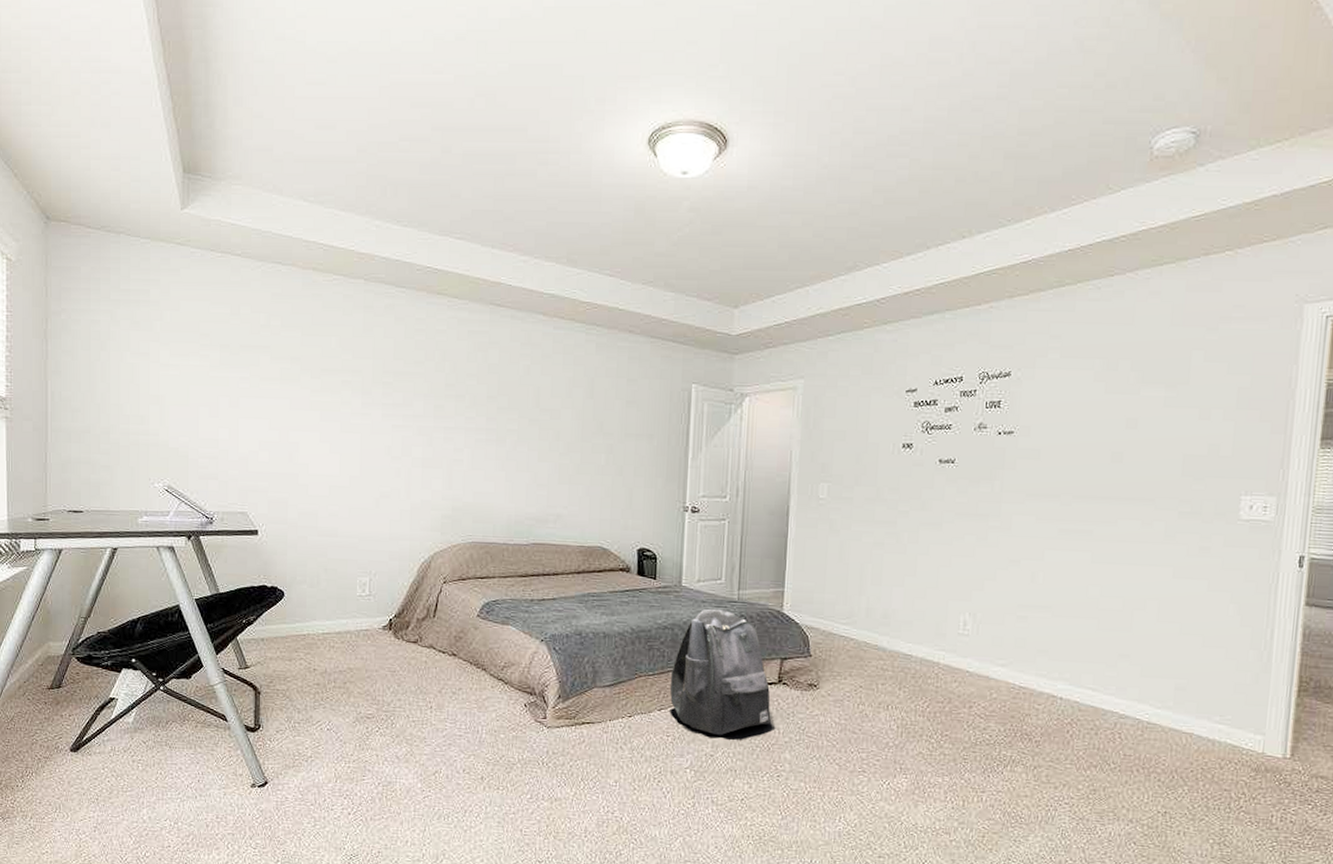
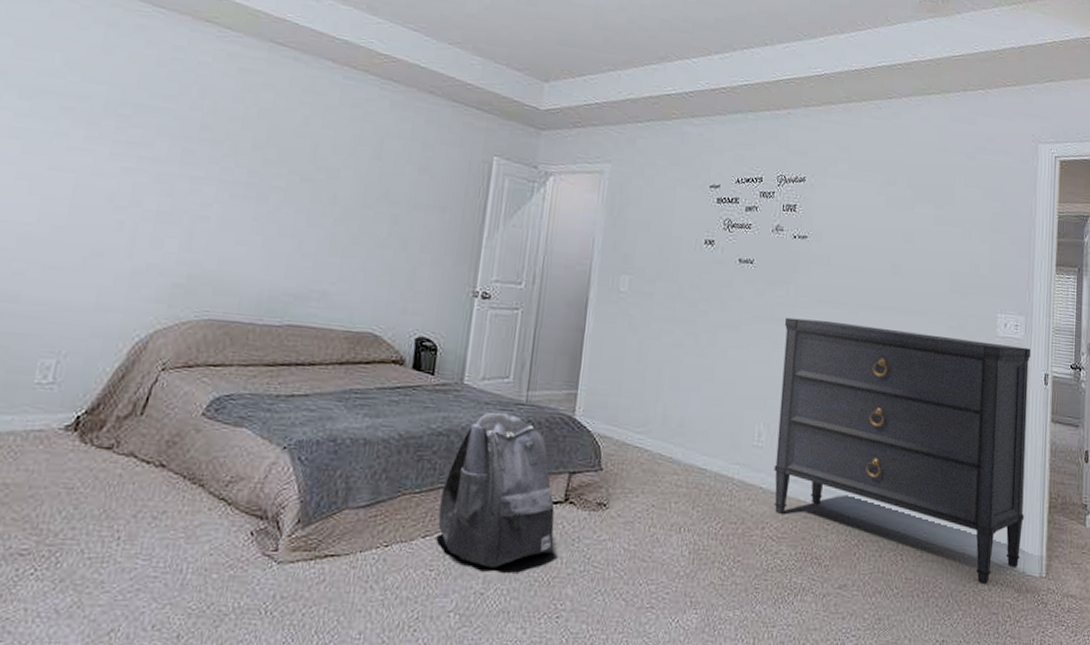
dresser: none [980,513,1282,762] -> present [774,317,1030,584]

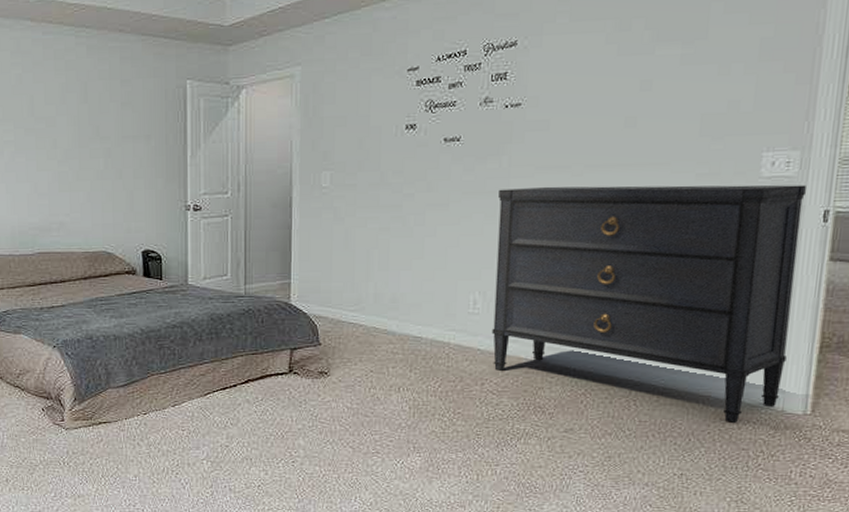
backpack: present [438,412,555,569] -> none [182,304,283,427]

